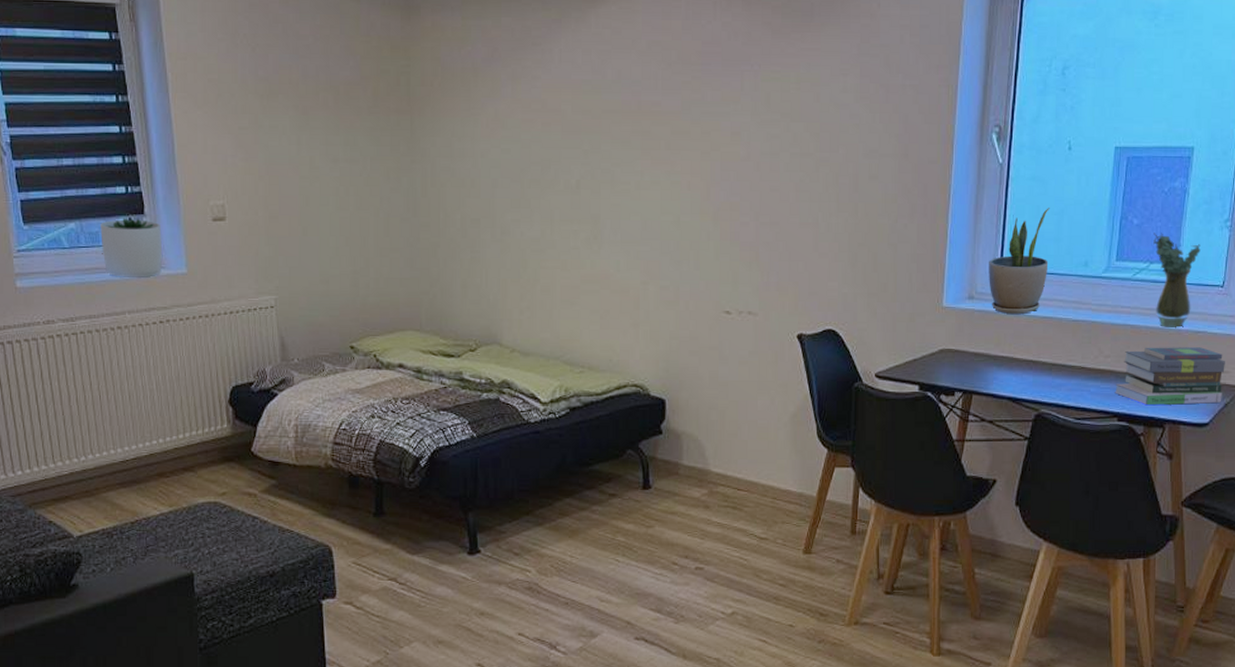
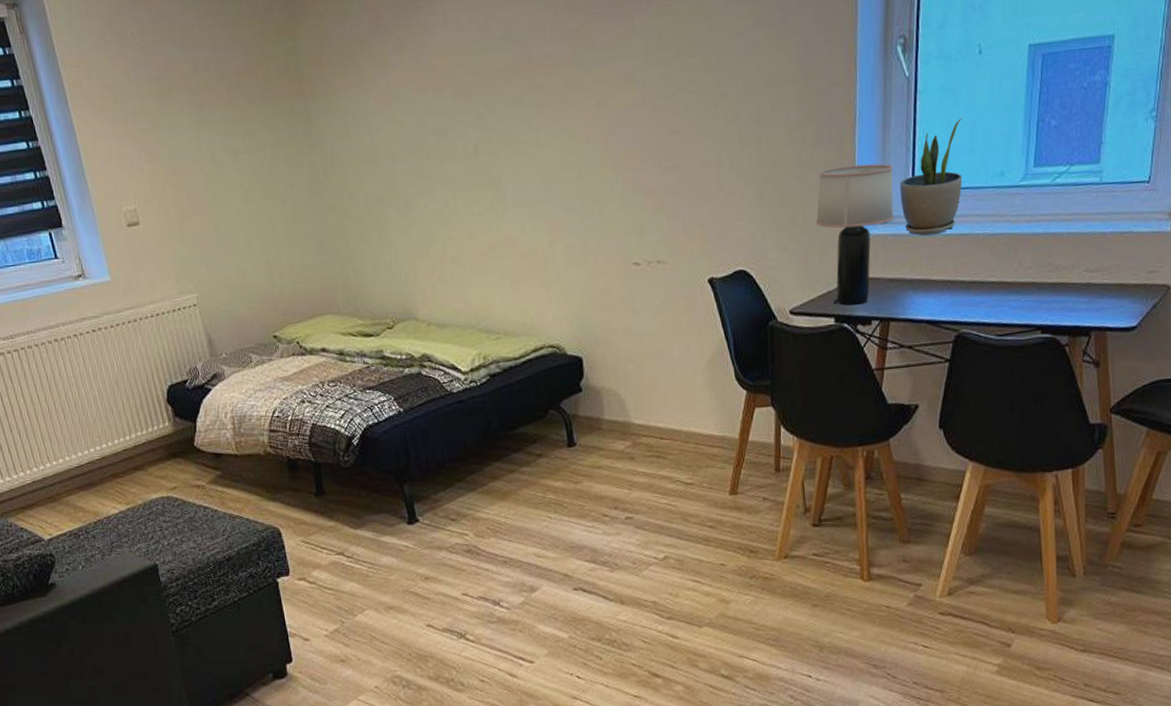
planter: present [100,218,162,277] -> none [23,232,87,292]
table lamp: none [905,240,983,376] -> present [815,163,895,306]
books: present [1115,347,1225,406] -> none [1037,248,1153,315]
vase: present [1153,232,1201,327] -> none [1073,132,1124,232]

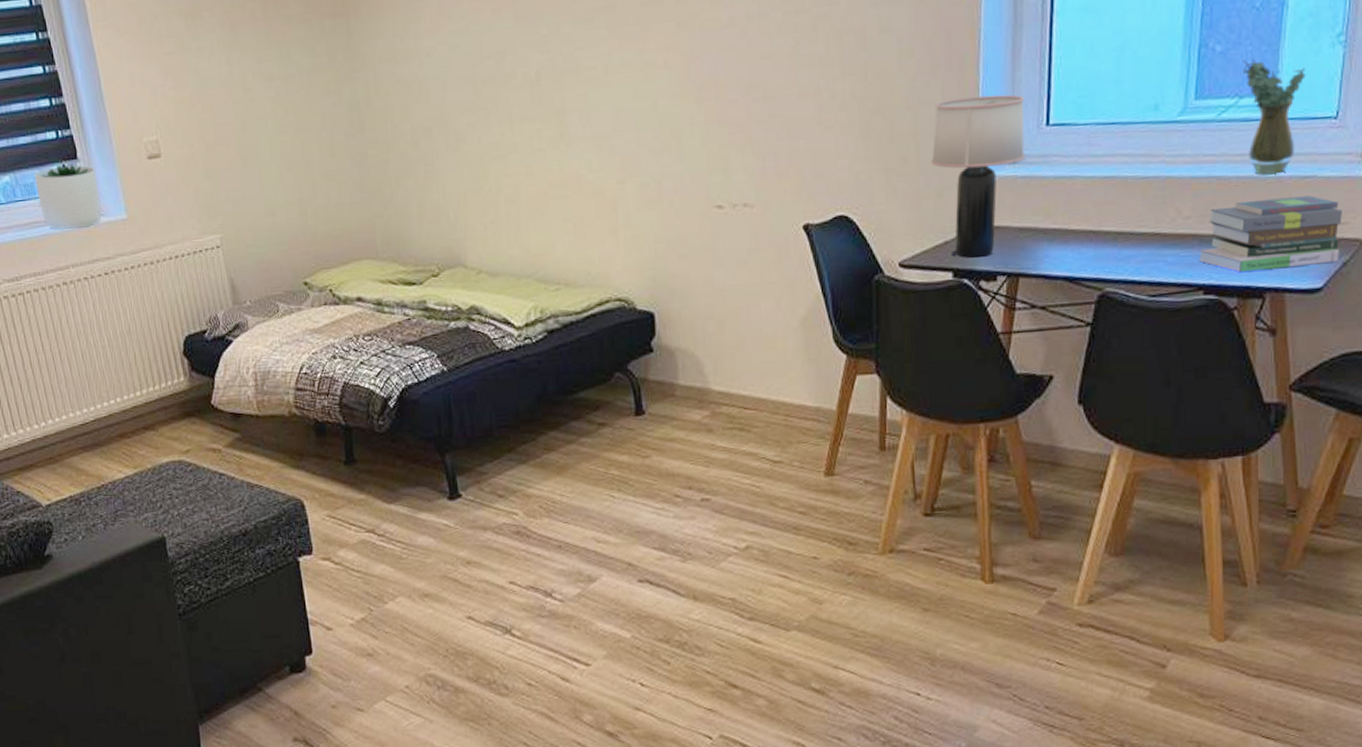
planter: none [23,232,87,292] -> present [34,164,101,230]
potted plant: present [900,118,963,235] -> none [1032,43,1108,178]
books: none [1037,248,1153,315] -> present [1199,195,1342,273]
vase: none [1073,132,1124,232] -> present [1243,59,1306,175]

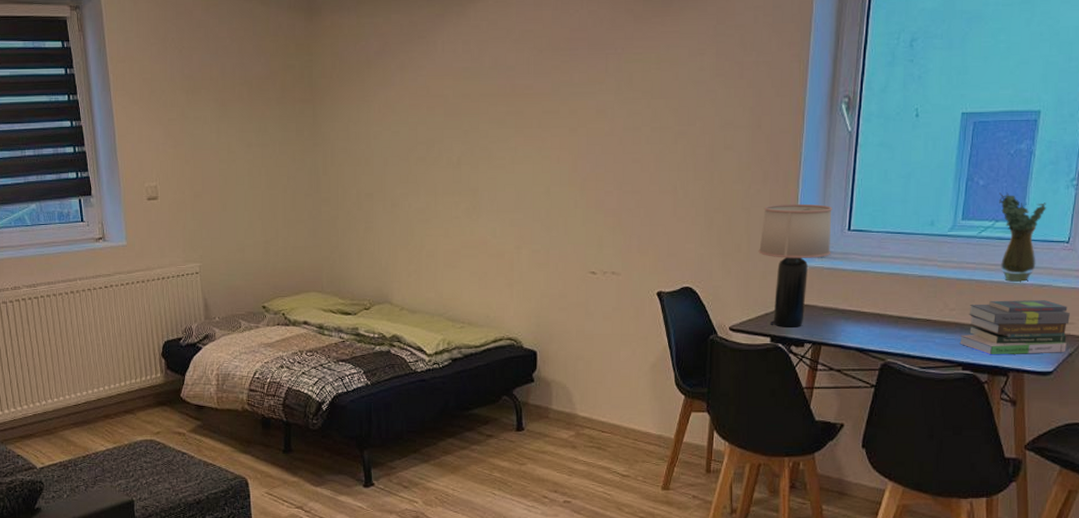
planter: present [34,164,101,230] -> none [56,199,106,249]

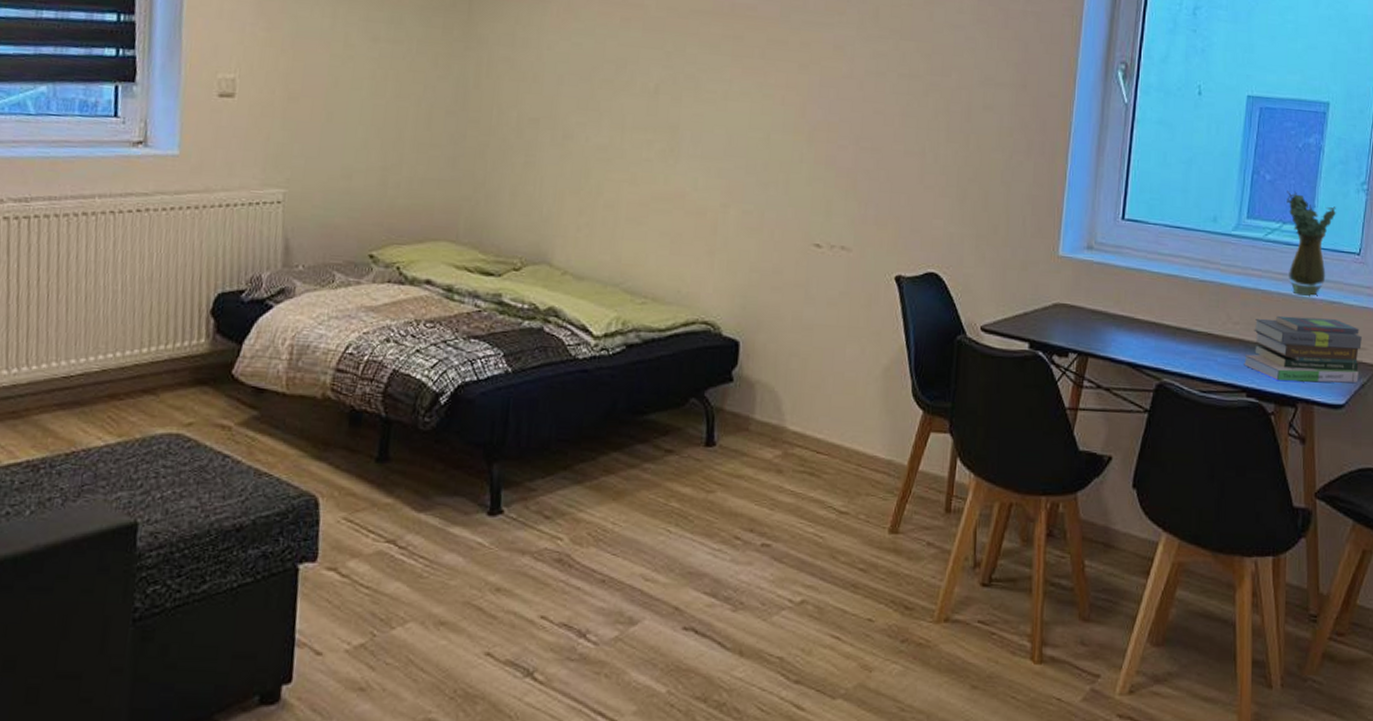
table lamp: present [758,203,832,329] -> none [1018,180,1105,334]

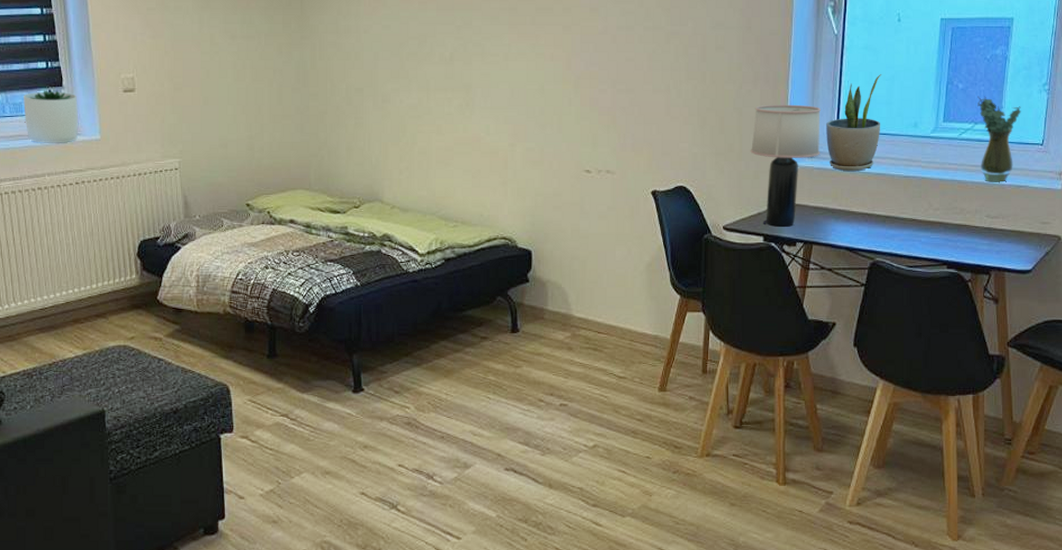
planter: none [76,85,154,157] -> present [23,90,78,143]
table lamp: none [1018,180,1105,334] -> present [750,104,821,228]
potted plant: none [1110,155,1178,270] -> present [826,74,882,172]
books: present [1244,315,1362,383] -> none [944,200,1046,254]

